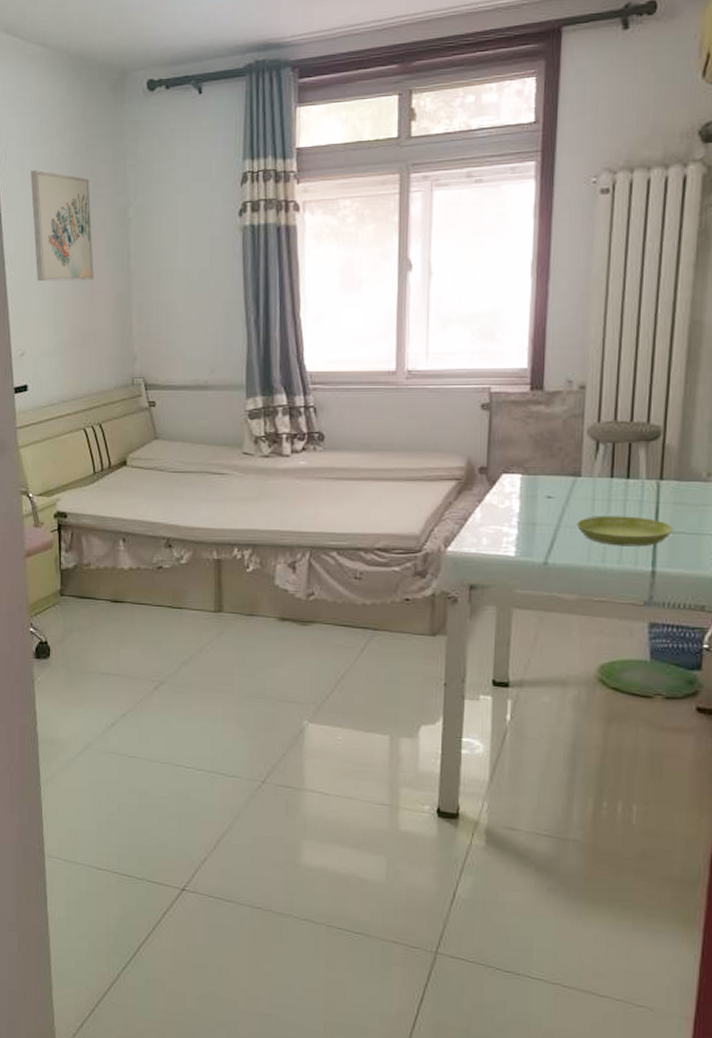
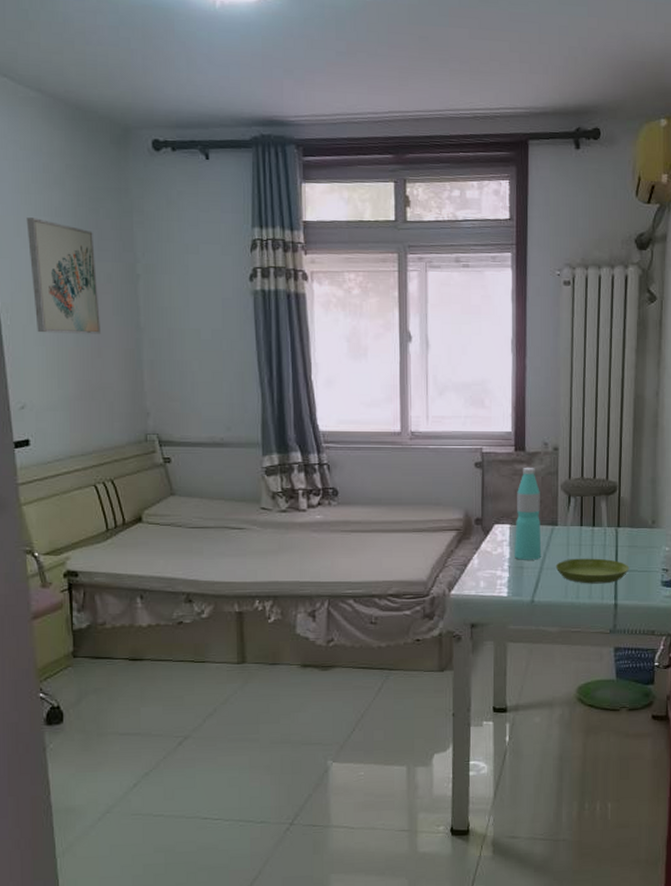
water bottle: none [524,410,561,516] -> present [514,468,542,560]

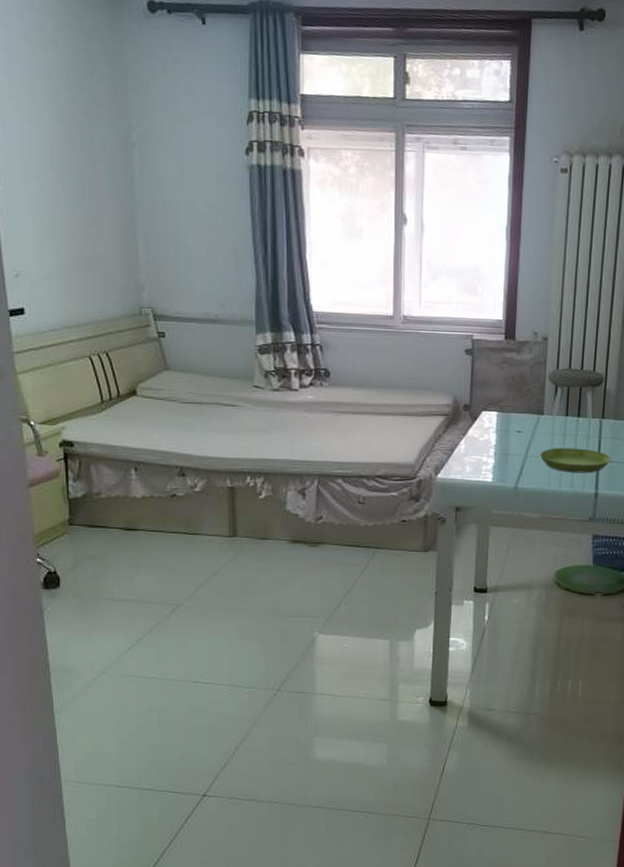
wall art: present [26,217,102,334] -> none [19,78,96,204]
water bottle: present [514,468,542,560] -> none [500,356,528,448]

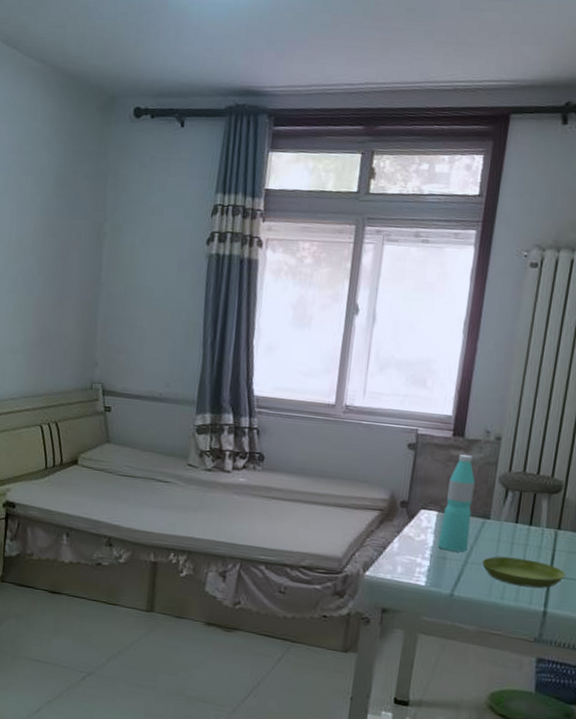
water bottle: none [500,356,528,448] -> present [437,454,475,553]

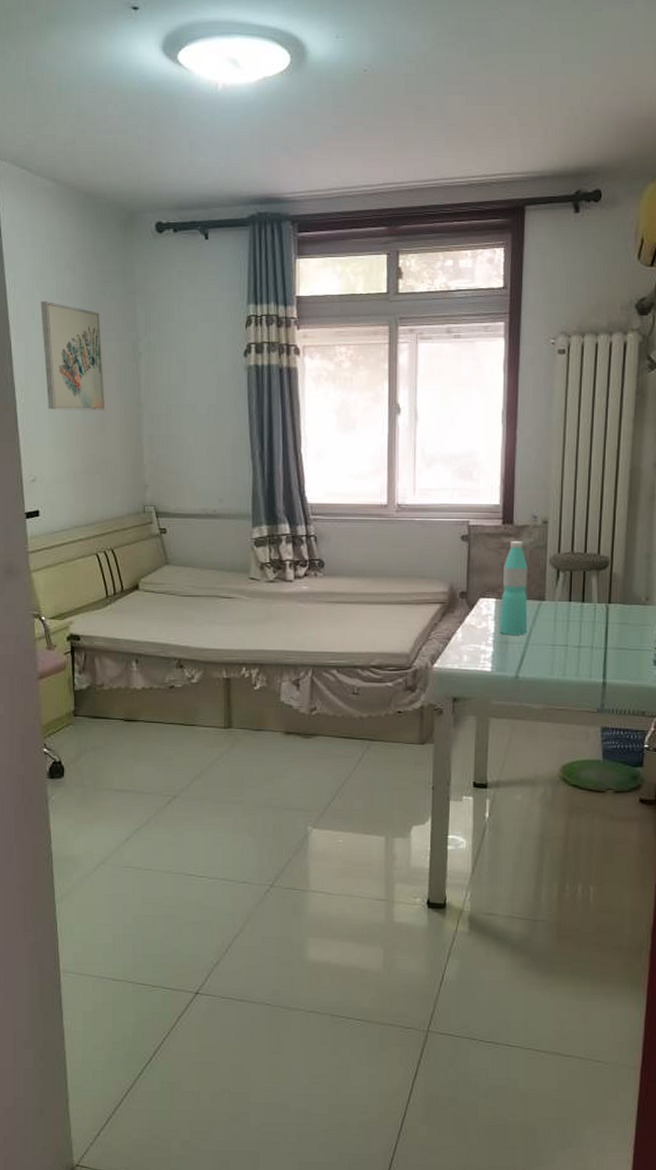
wall art: none [10,176,71,286] -> present [40,301,106,411]
saucer: present [481,556,566,588] -> none [541,634,620,662]

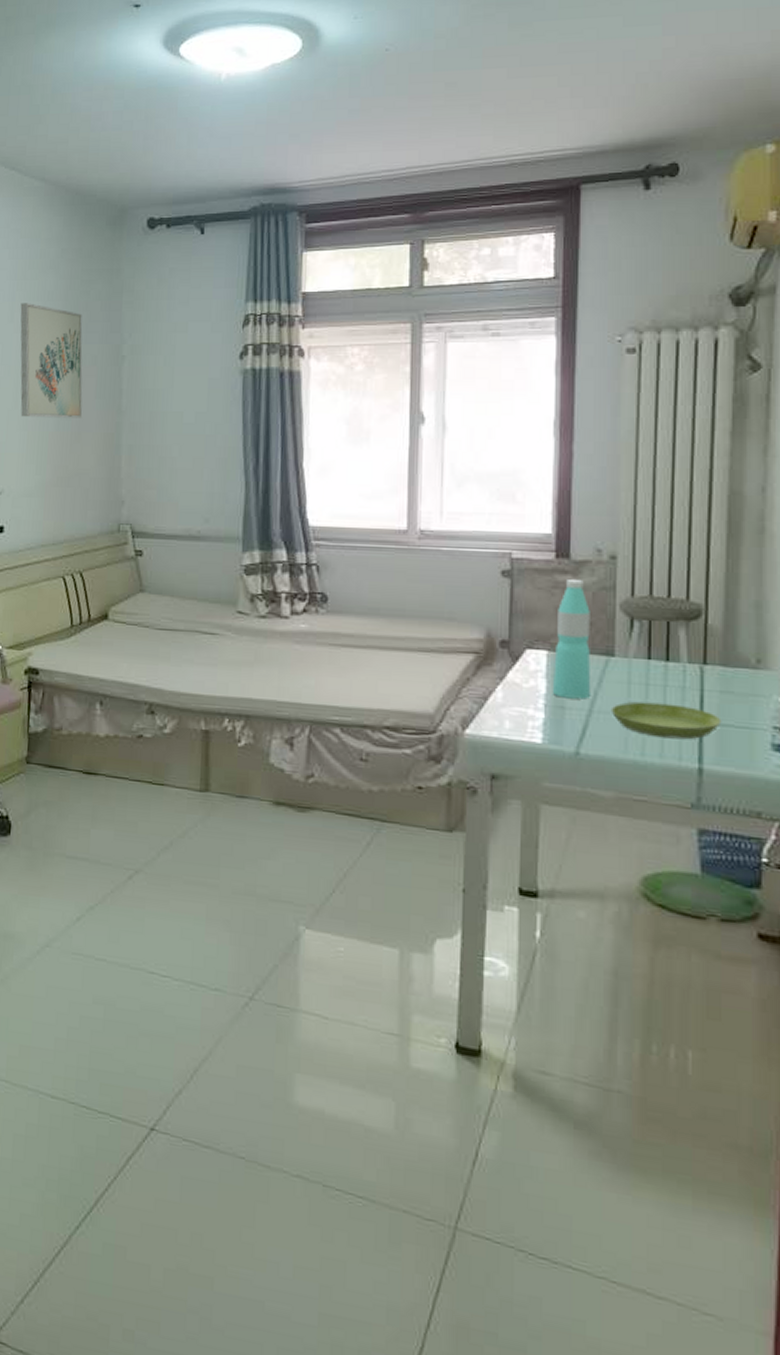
saucer: none [541,634,620,662] -> present [610,701,722,740]

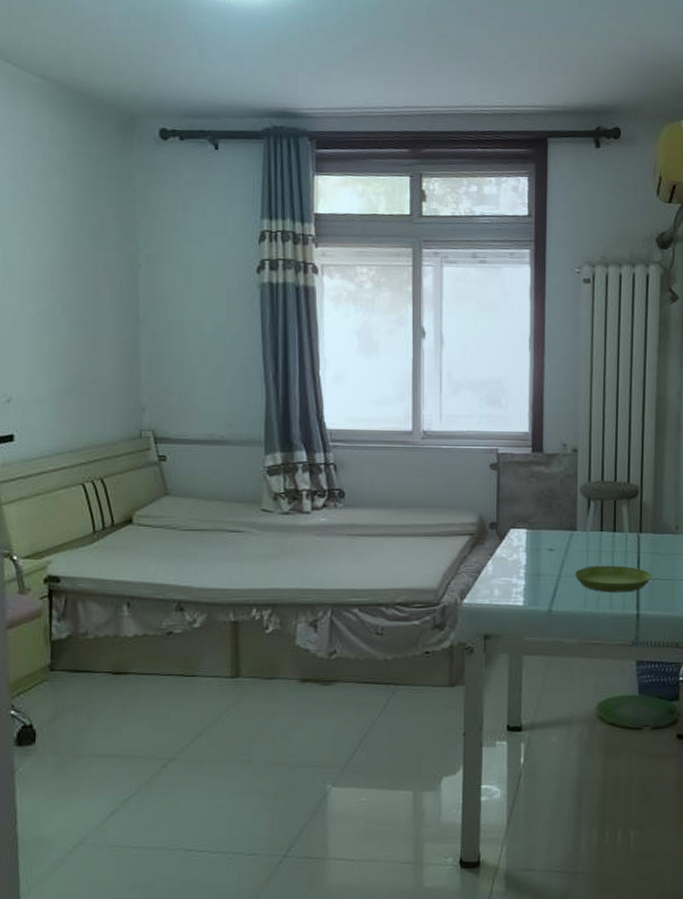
wall art: present [20,303,83,418] -> none [22,204,98,325]
water bottle: present [552,580,591,700] -> none [530,470,560,567]

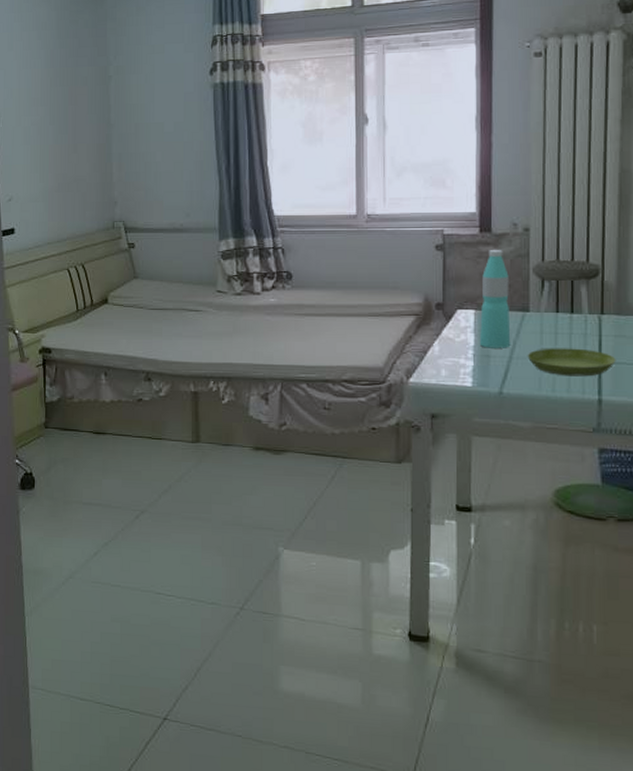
water bottle: none [530,470,560,567] -> present [479,250,511,348]

